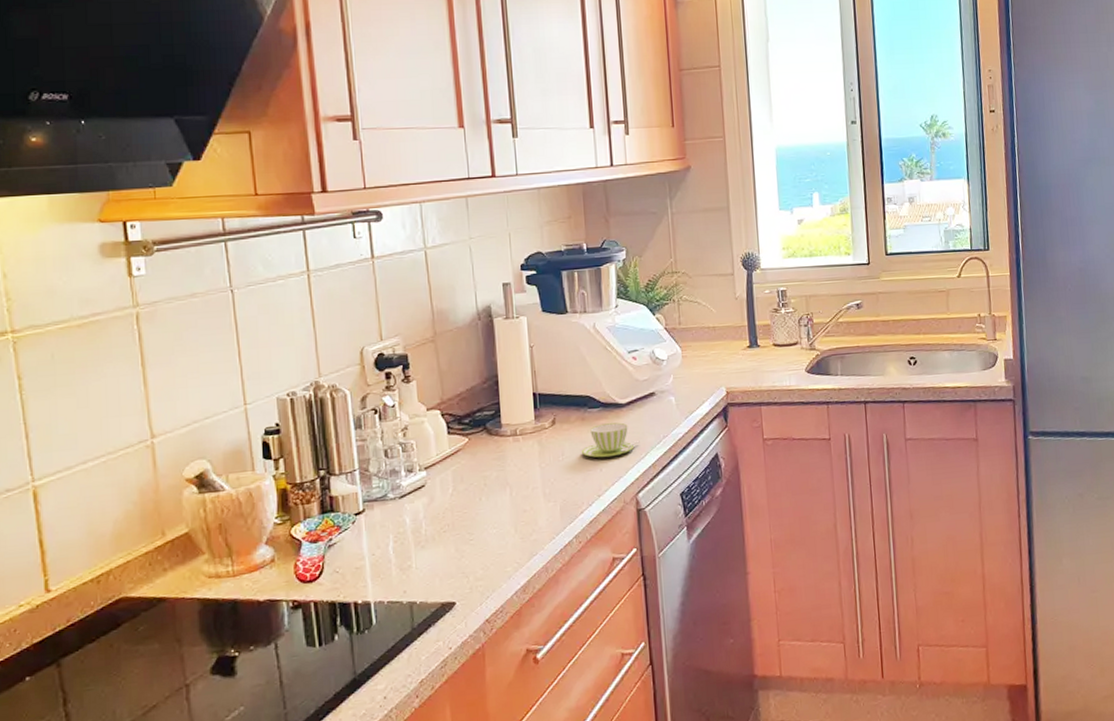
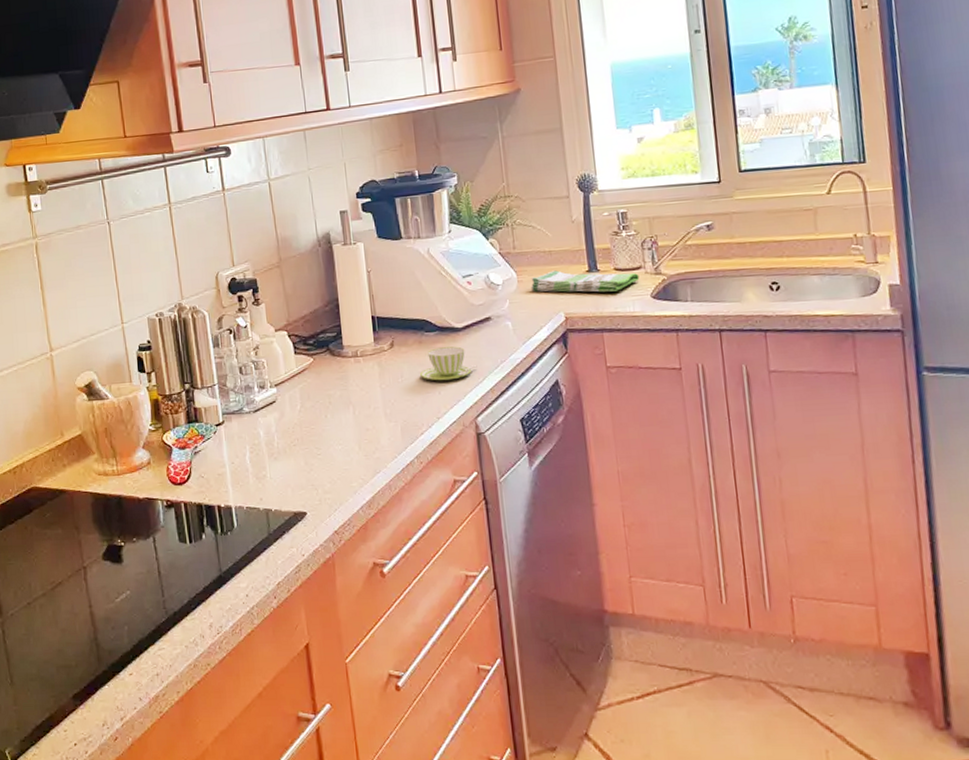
dish towel: none [694,346,796,367] -> present [530,270,640,292]

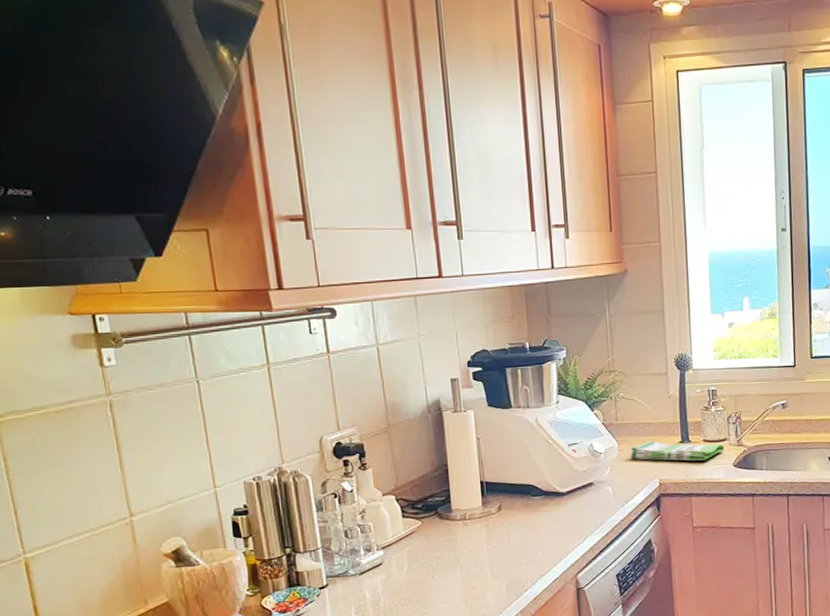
cup: present [420,346,477,381] -> none [526,509,579,542]

